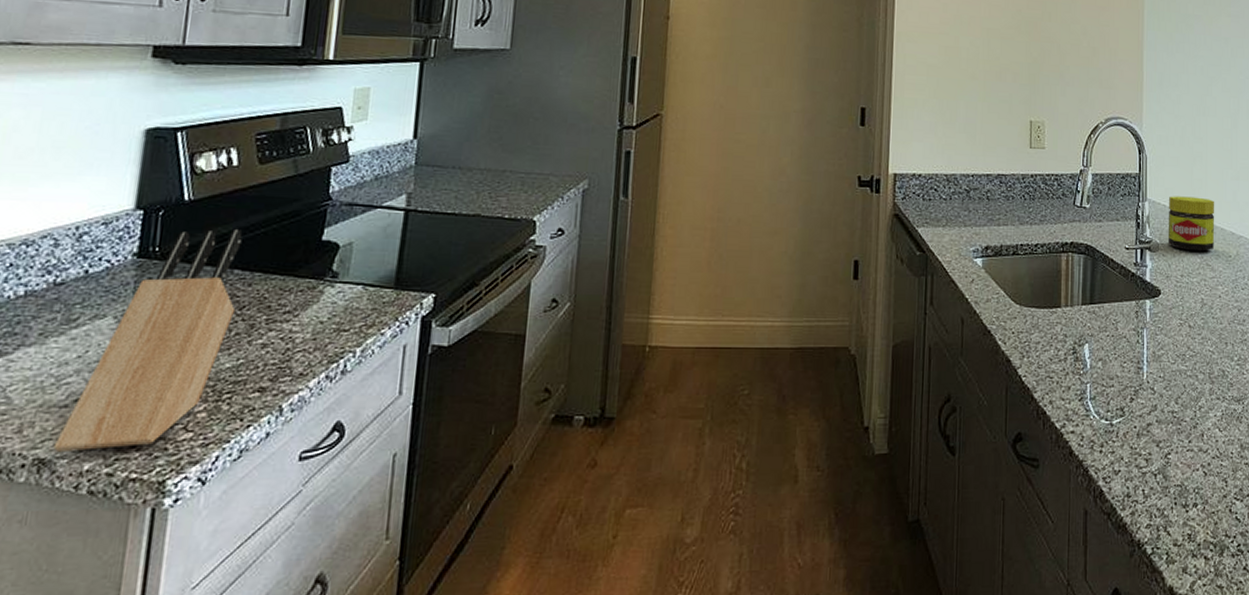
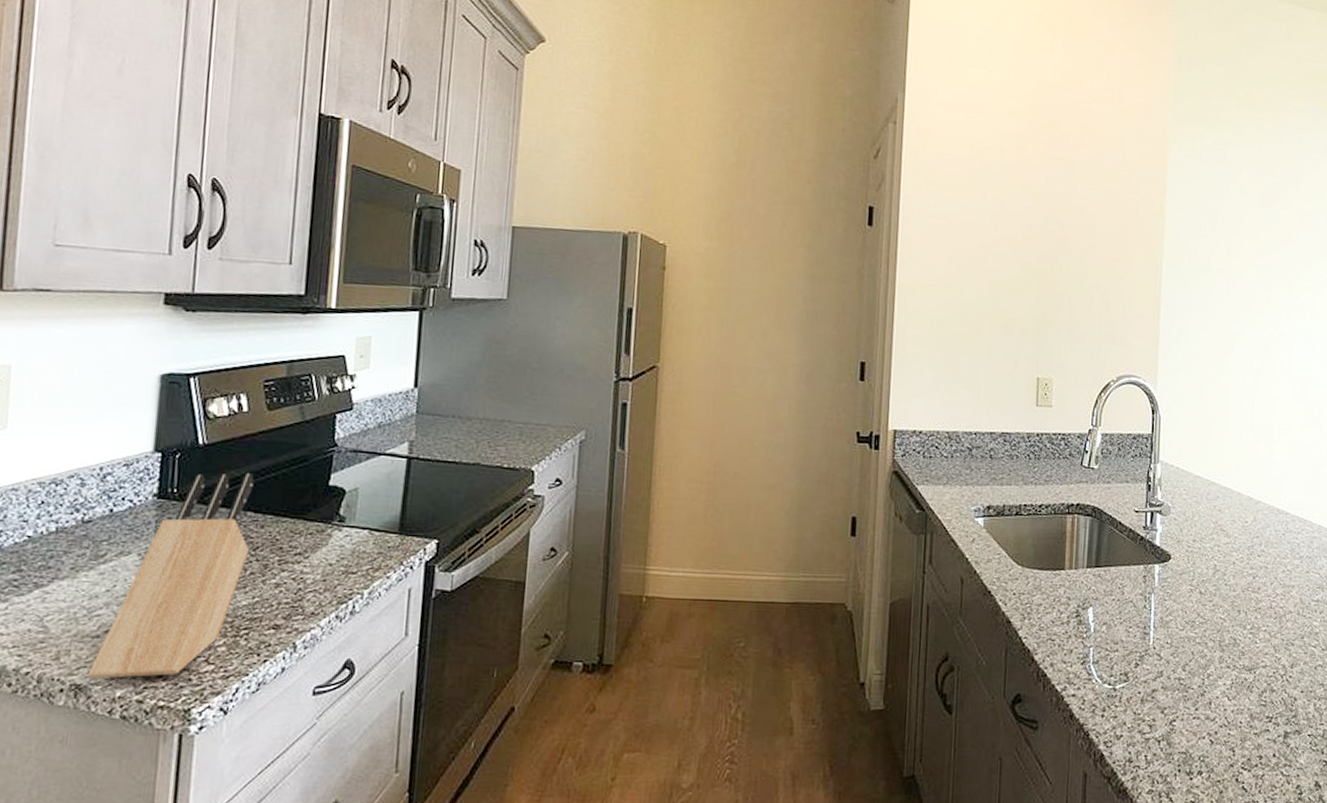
jar: present [1167,196,1215,252] -> none [1180,458,1233,516]

